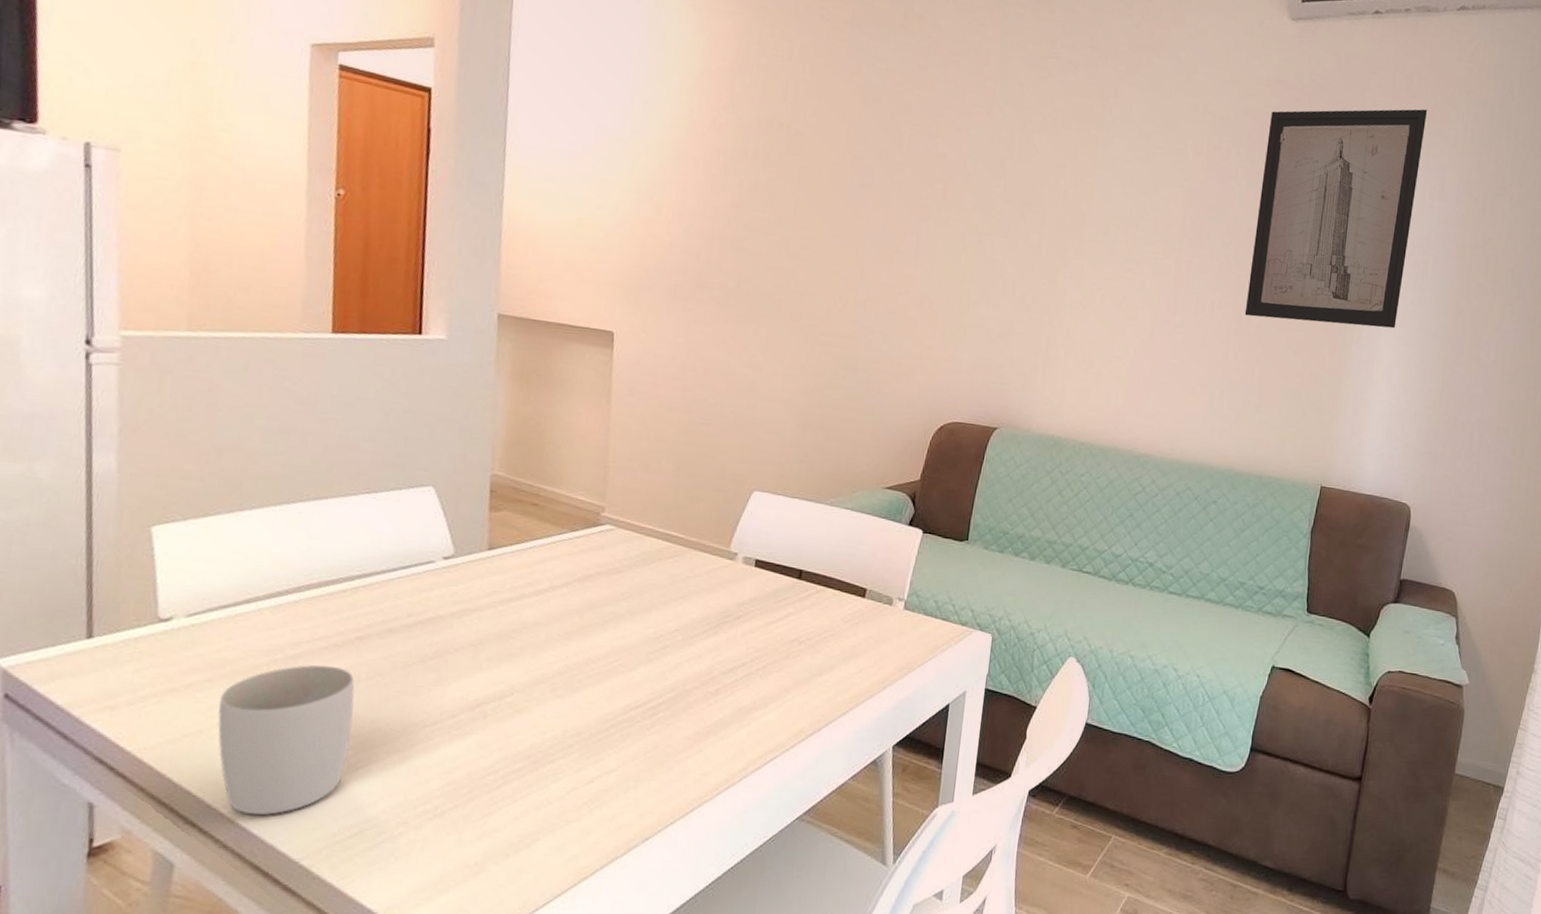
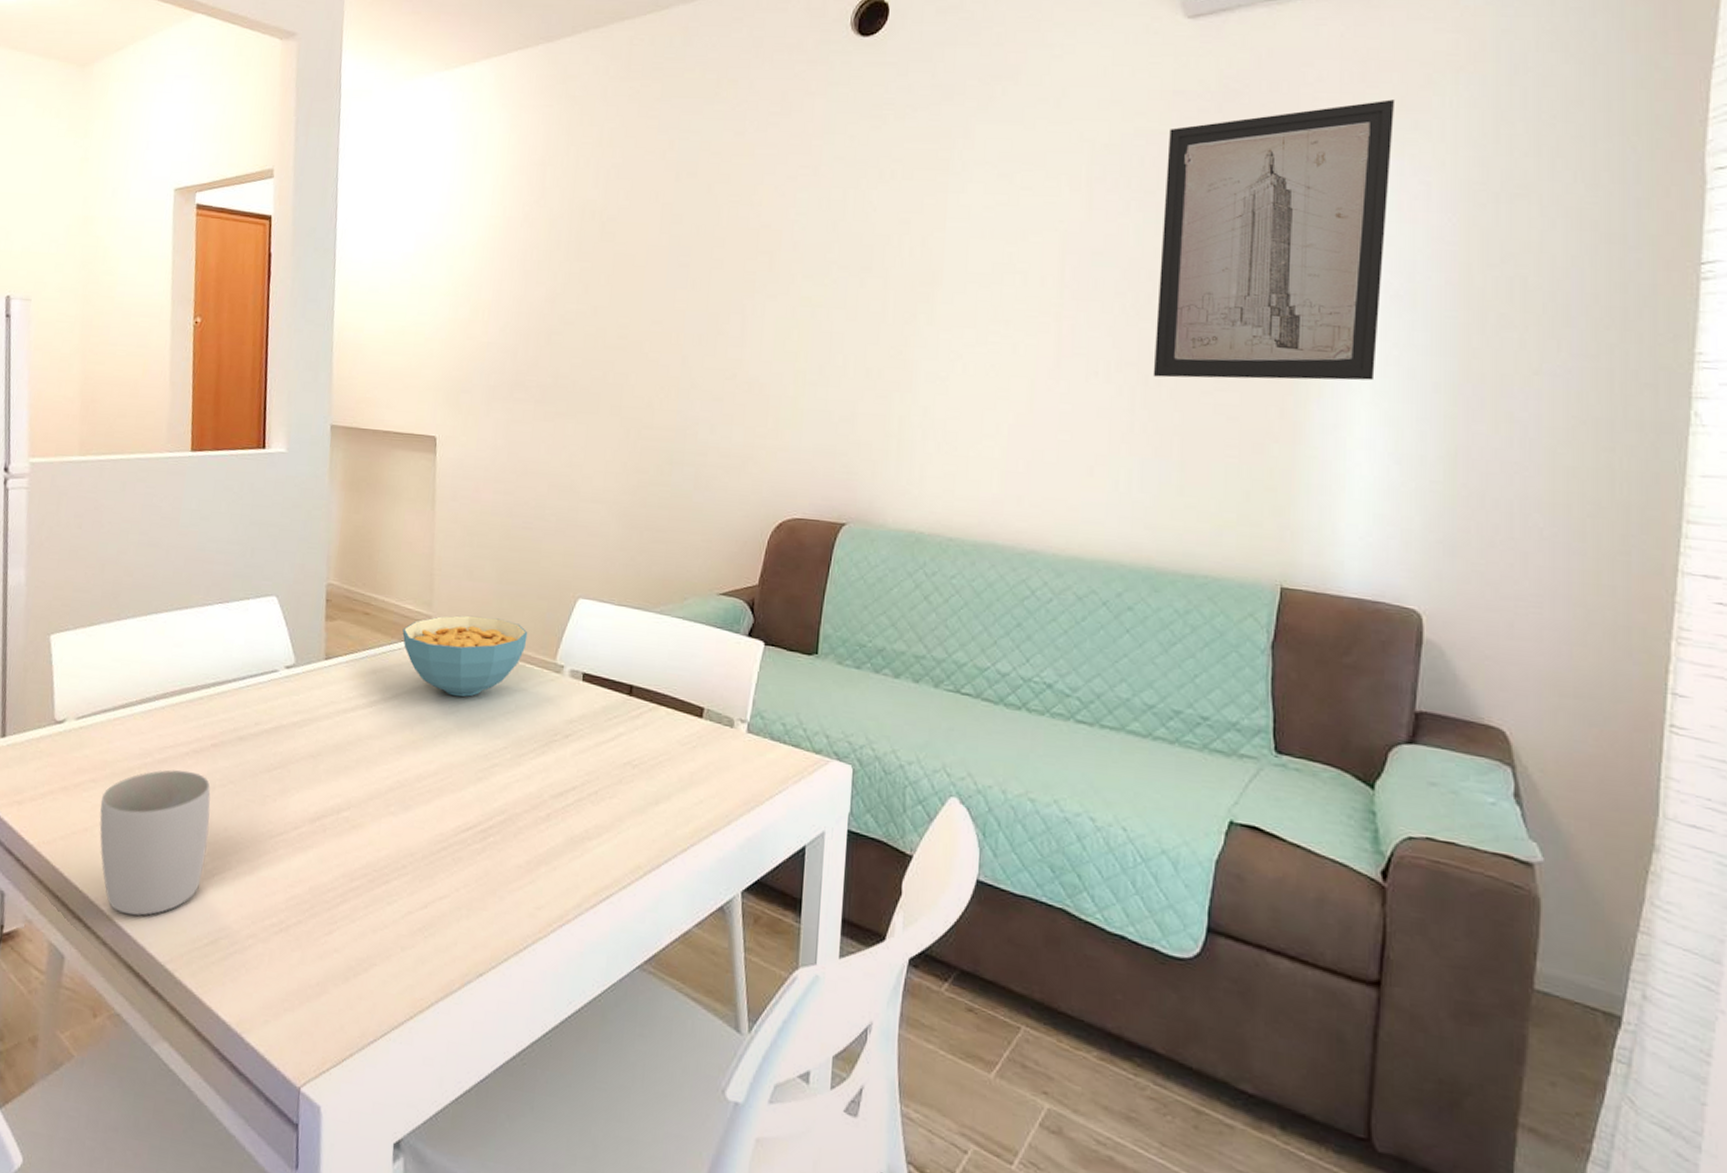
cereal bowl: none [573,506,703,584] -> present [402,615,528,698]

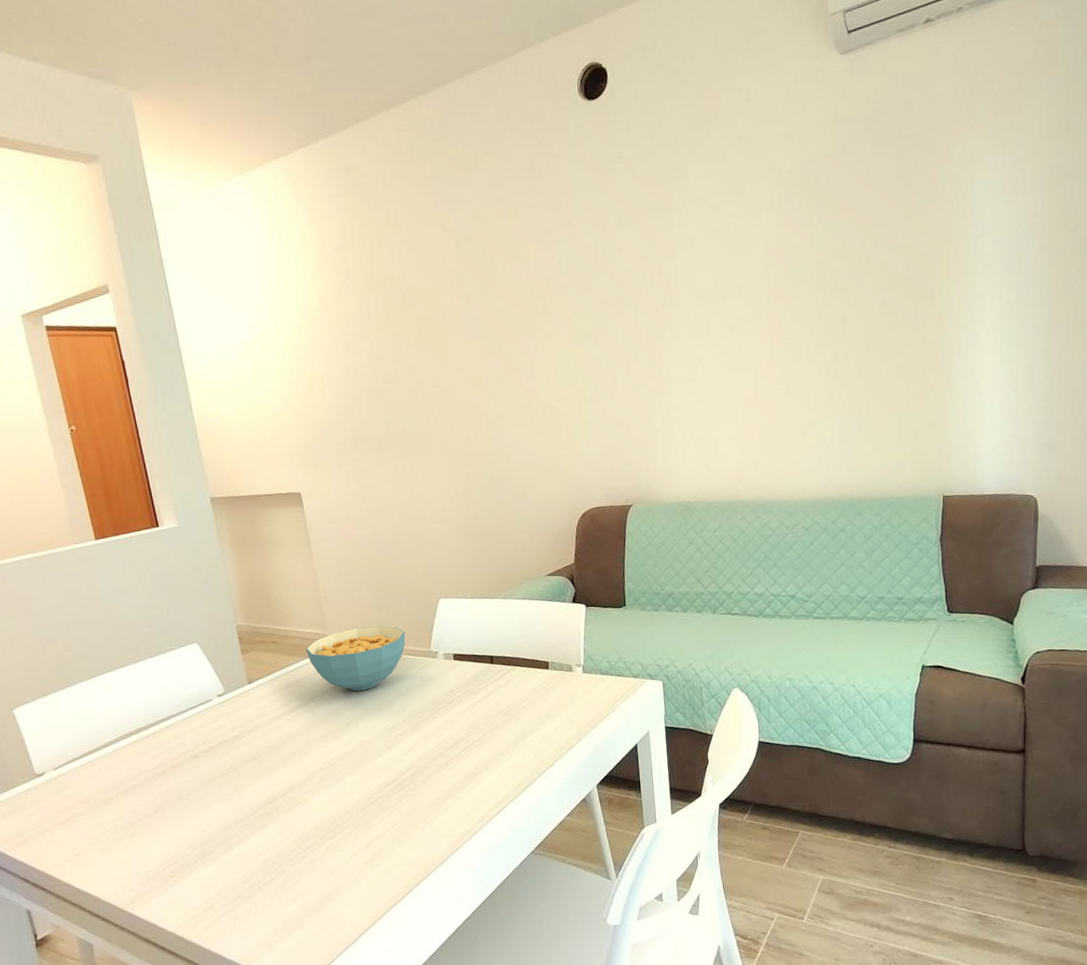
mug: present [99,770,211,916] -> none [91,789,188,904]
wall art: present [1153,99,1396,381] -> none [835,106,997,354]

